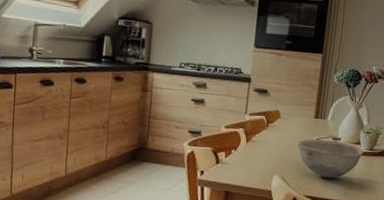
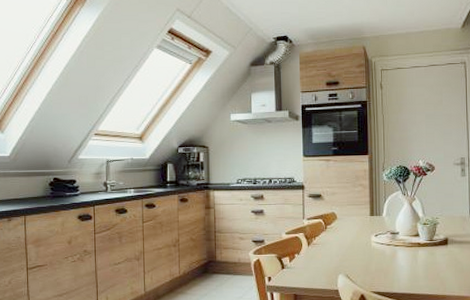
bowl: present [298,139,364,178] -> none [358,235,424,272]

